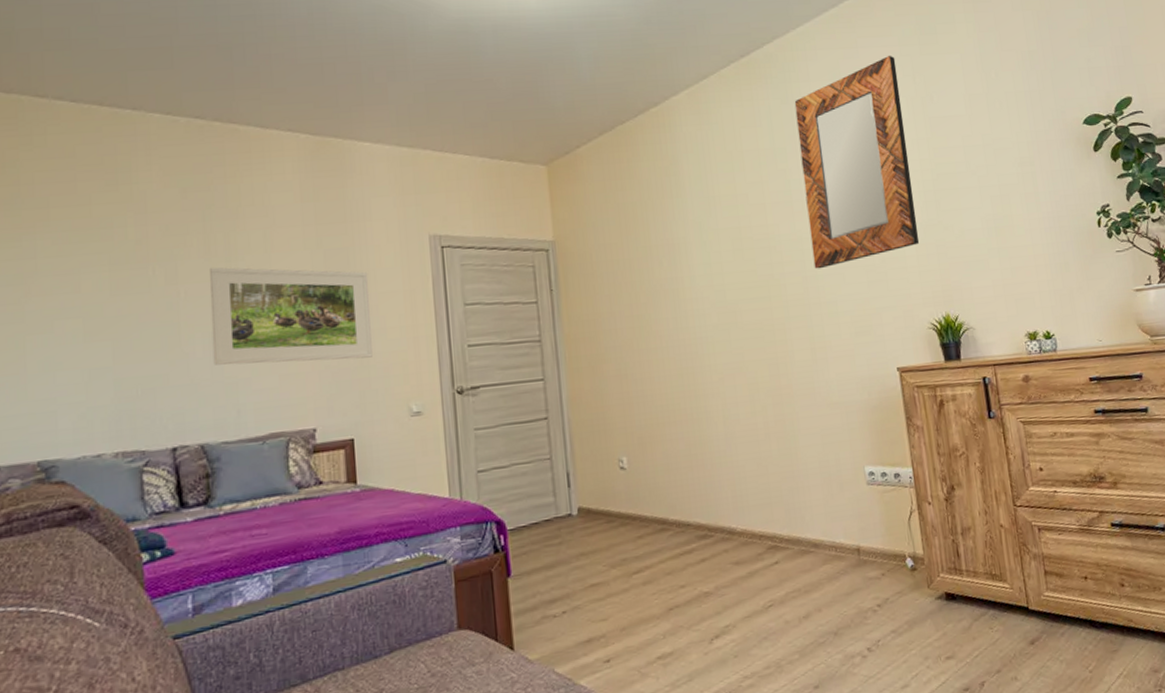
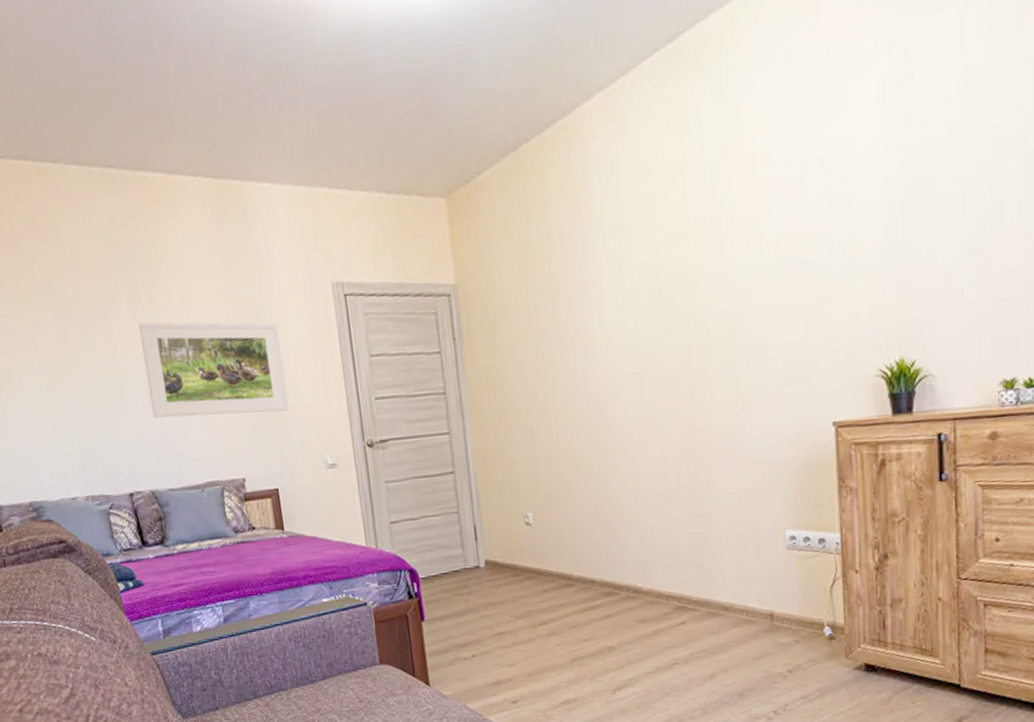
home mirror: present [794,55,920,269] -> none [730,19,876,308]

